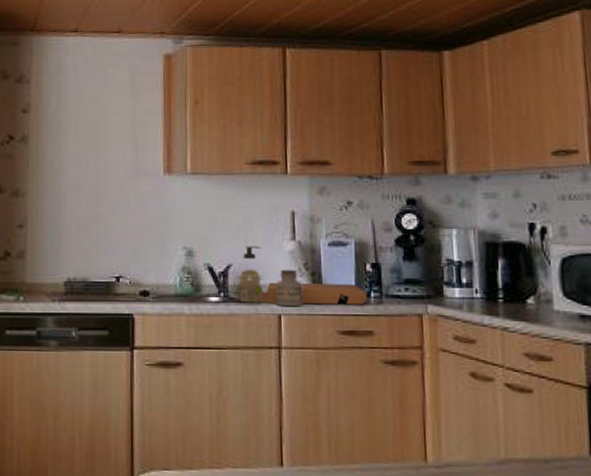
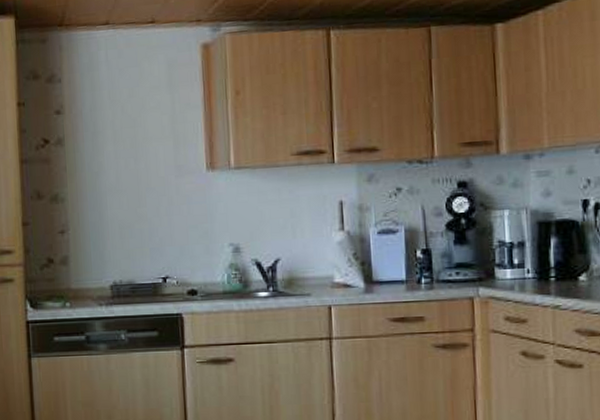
soap dispenser: present [237,246,263,303] -> none [286,238,313,296]
cutting board: present [239,282,368,305] -> none [288,271,418,296]
jar: present [275,269,303,307] -> none [324,260,353,298]

